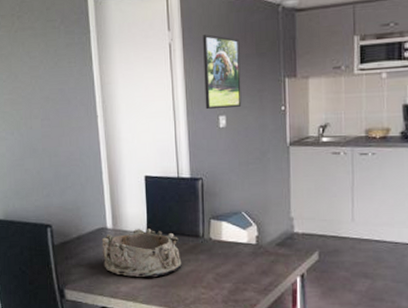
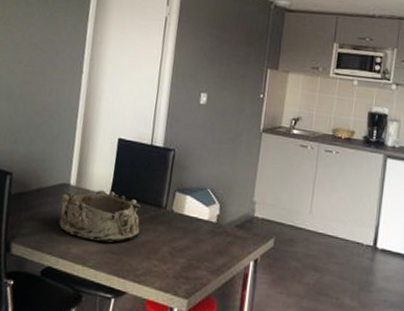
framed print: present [203,34,242,110] -> none [189,16,231,88]

